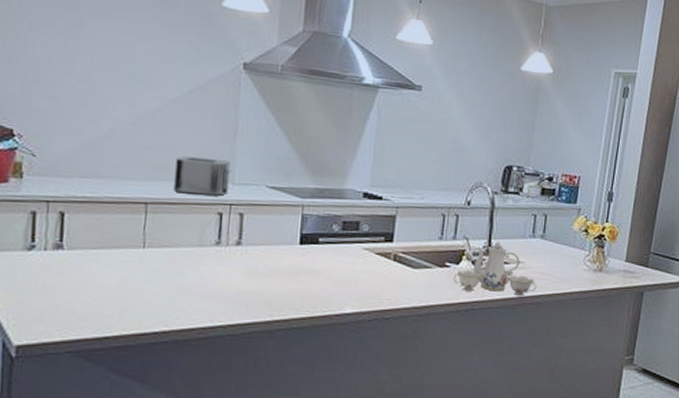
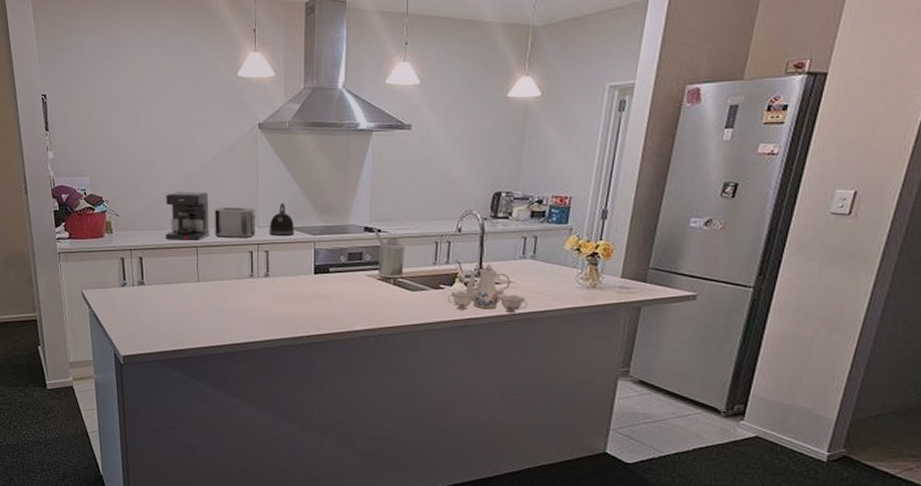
coffee maker: none [103,132,169,196] -> present [166,192,210,241]
kettle: none [246,157,280,197] -> present [269,203,295,236]
soap dispenser: none [372,192,409,254] -> present [372,226,405,279]

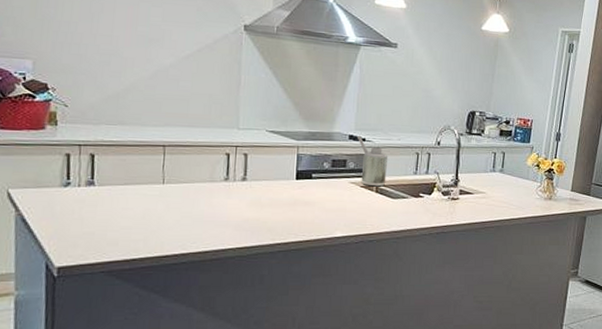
coffee maker: present [166,192,210,241] -> none [127,85,183,140]
toaster: present [214,207,257,239] -> none [187,106,236,140]
kettle: present [269,203,295,236] -> none [249,106,278,140]
tea set: present [447,263,528,314] -> none [426,175,497,222]

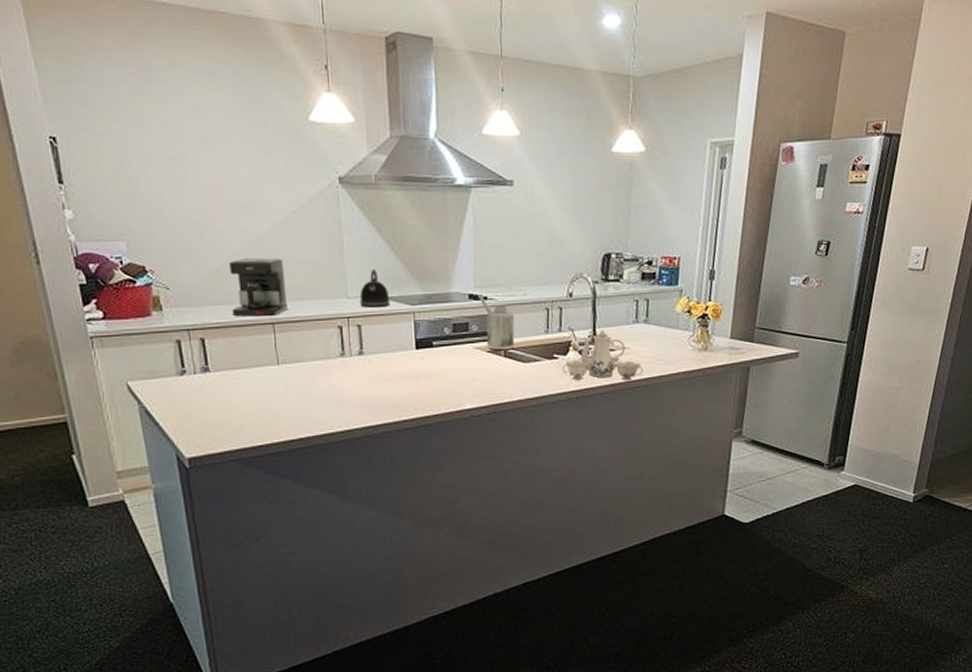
coffee maker: none [127,85,183,140] -> present [229,258,289,317]
kettle: none [249,106,278,140] -> present [359,269,391,308]
tea set: none [426,175,497,222] -> present [562,329,643,381]

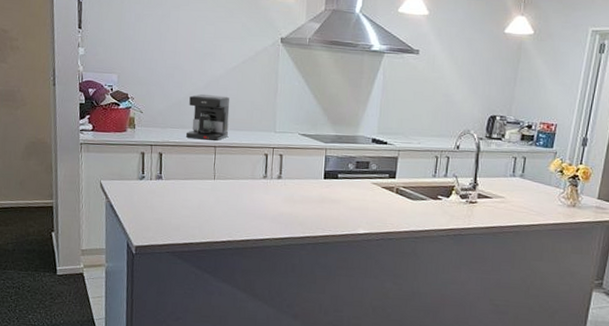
kettle: present [359,269,391,308] -> none [284,111,309,142]
soap dispenser: present [477,293,515,351] -> none [379,138,409,188]
tea set: present [562,329,643,381] -> none [444,179,516,226]

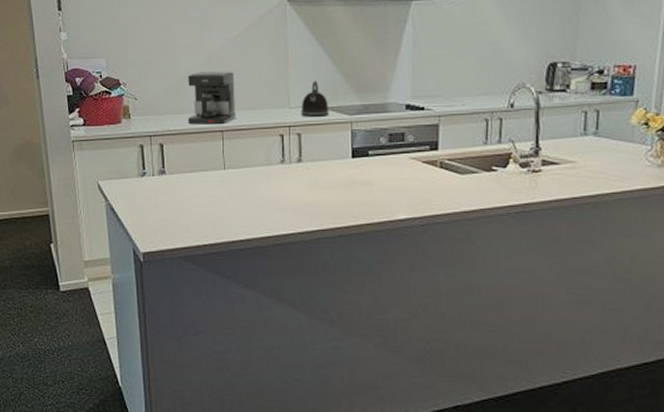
kettle: none [284,111,309,142] -> present [301,81,330,117]

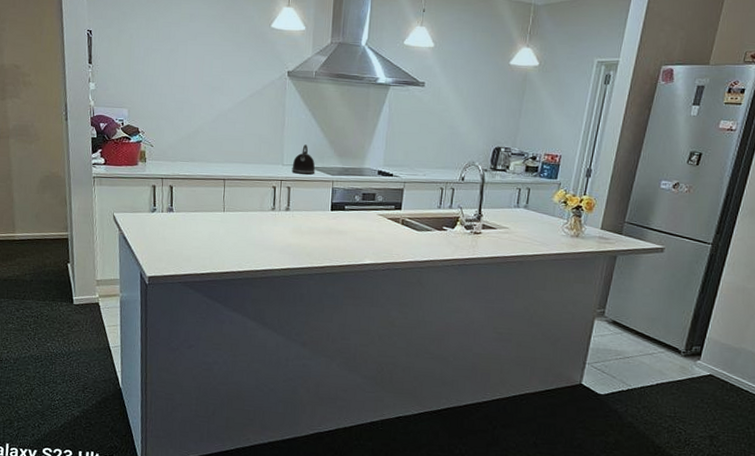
coffee maker: present [188,71,237,125] -> none [196,128,238,174]

